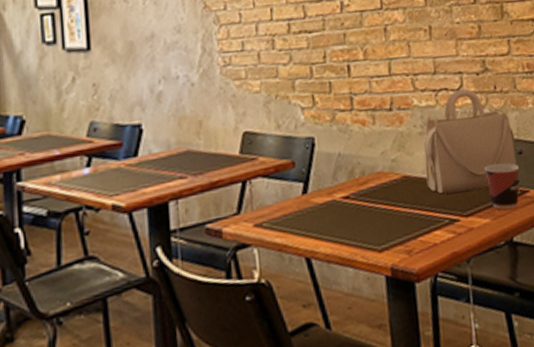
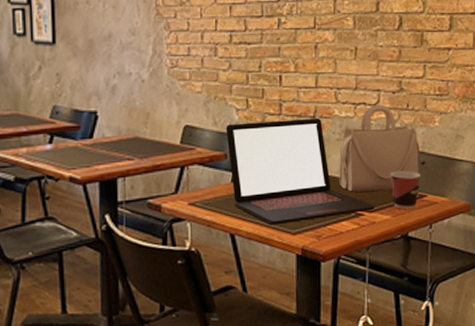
laptop: none [291,110,471,243] -> present [225,118,375,225]

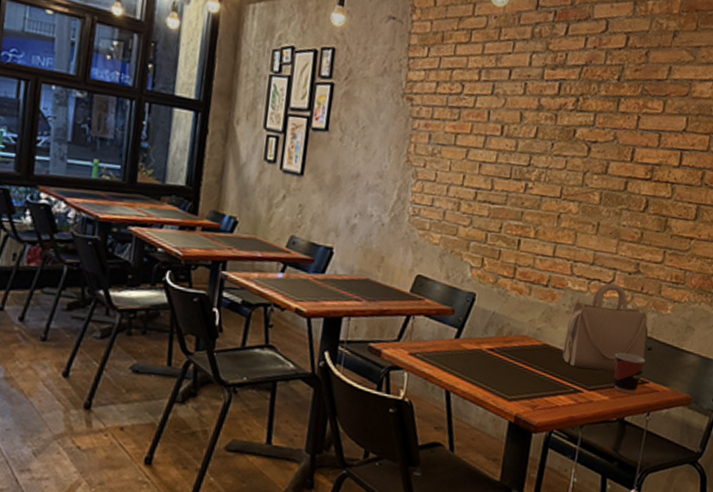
laptop: present [225,118,375,225] -> none [454,280,595,389]

